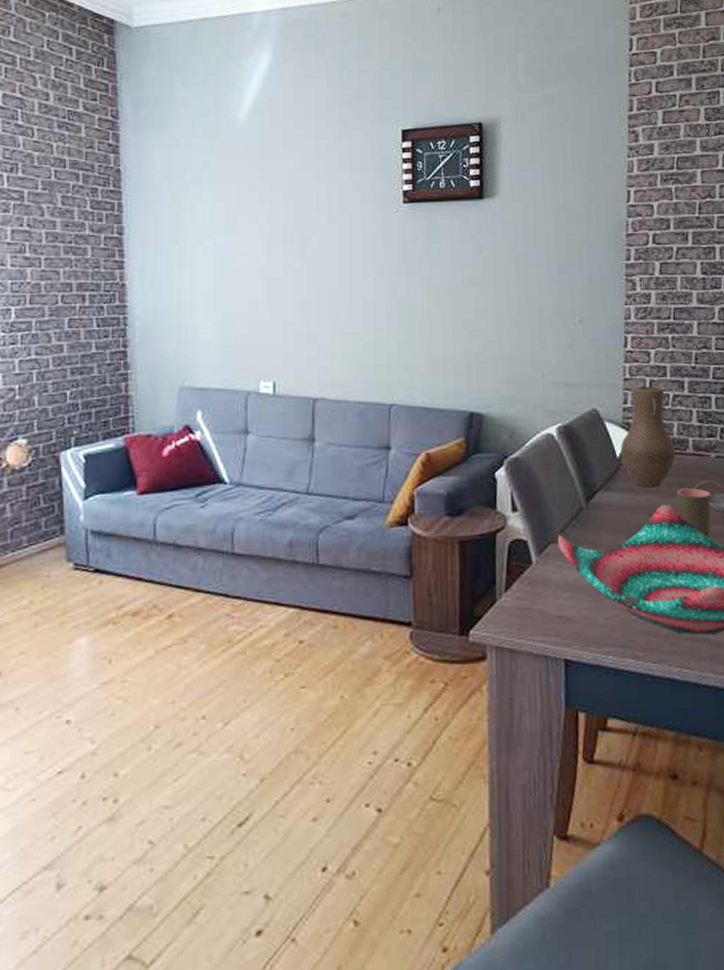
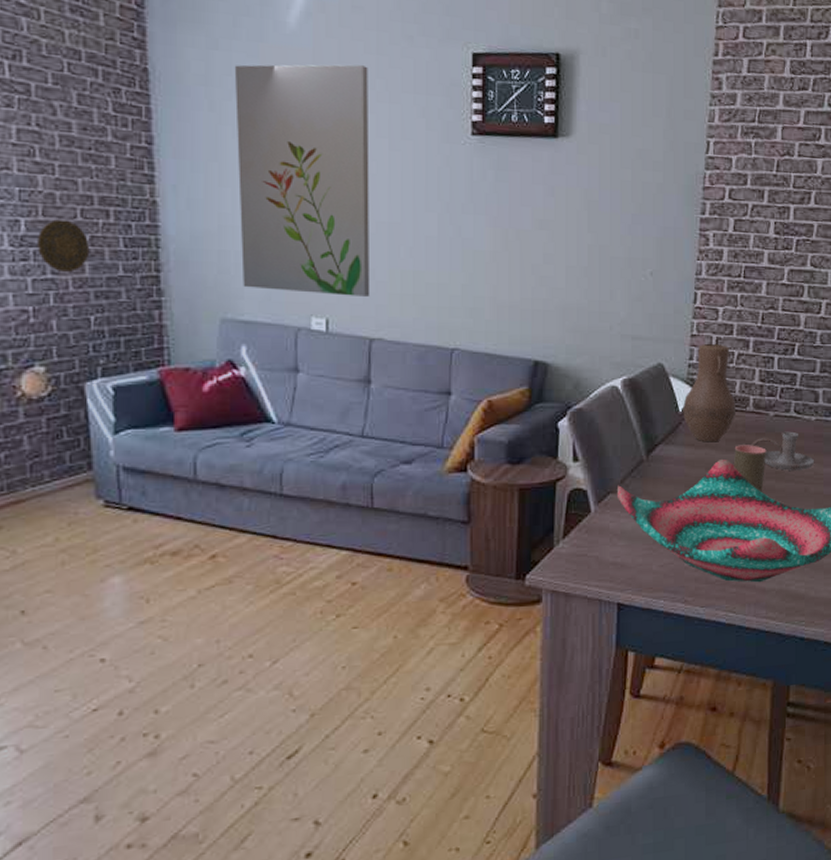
decorative plate: none [24,306,68,352] -> present [38,219,90,272]
wall art: none [192,150,313,360] -> present [234,64,371,297]

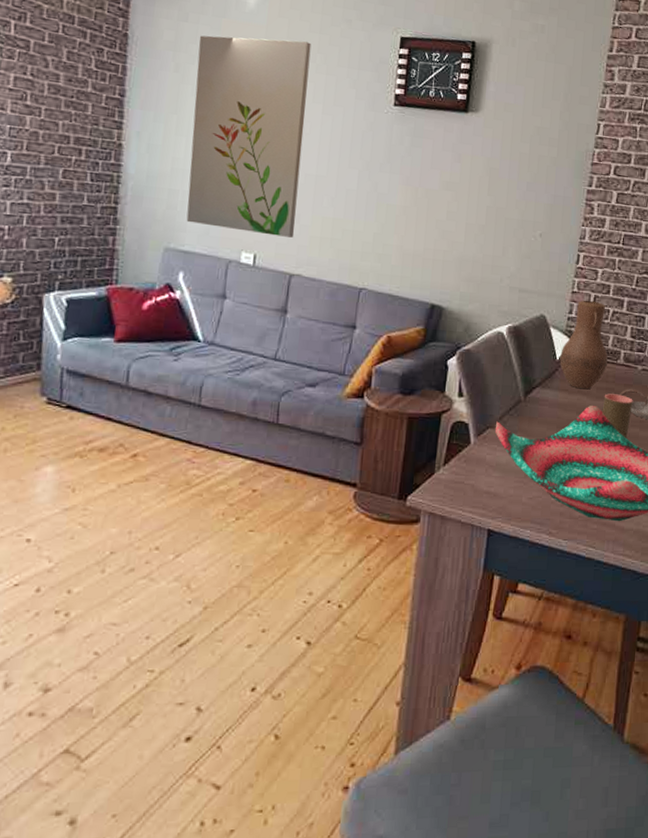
decorative plate: present [38,219,90,272] -> none [18,154,63,199]

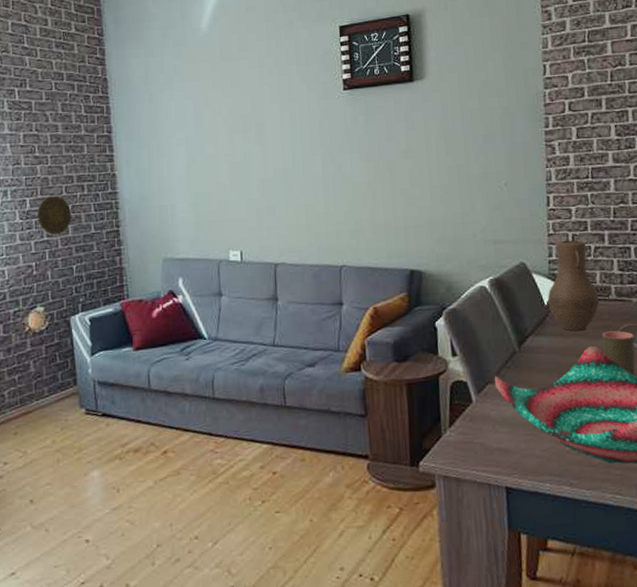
decorative plate: none [18,154,63,199] -> present [38,196,72,235]
wall art: present [186,35,311,238] -> none [165,50,273,233]

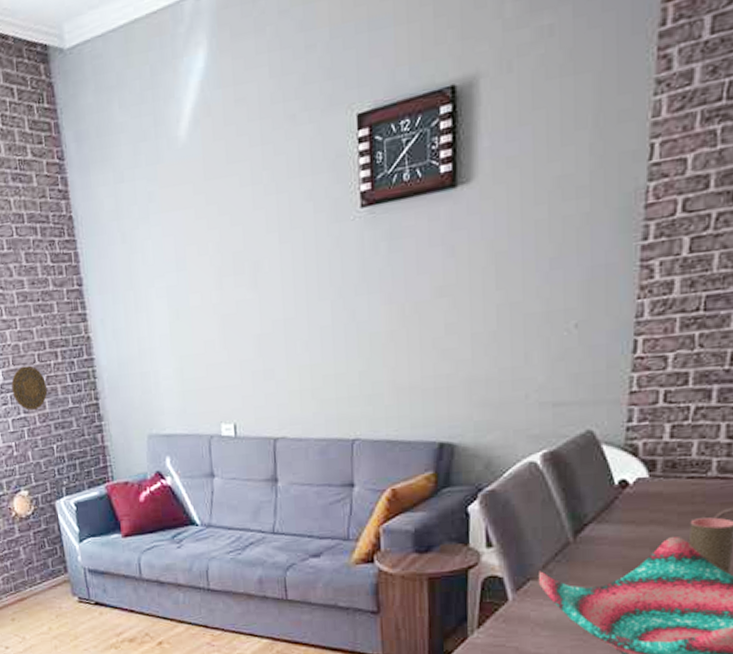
vase: present [547,240,600,331] -> none [619,398,693,518]

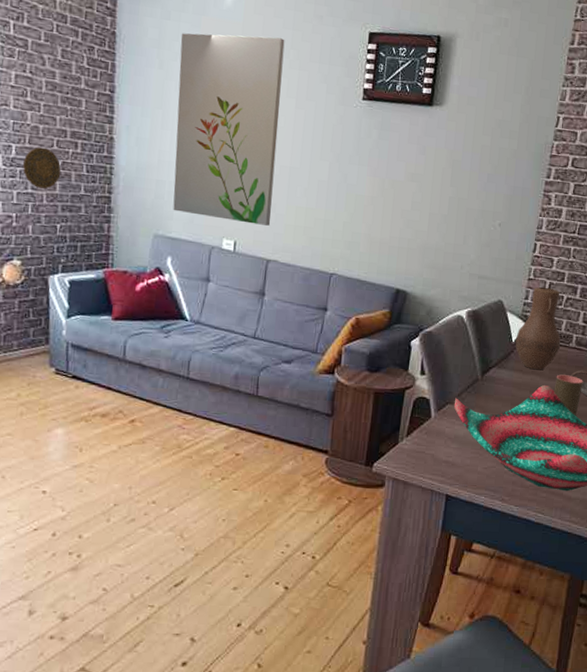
wall art: none [138,160,272,404] -> present [173,33,285,226]
vase: none [619,398,693,518] -> present [515,286,561,370]

